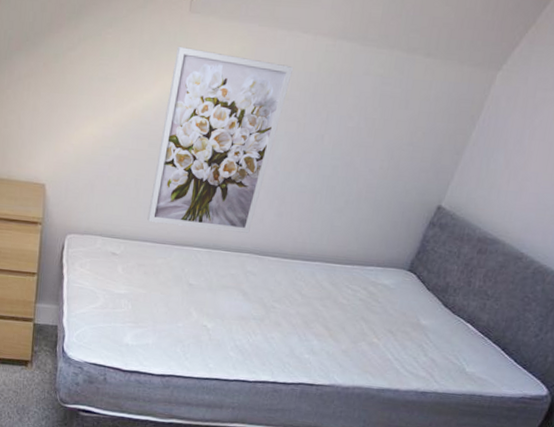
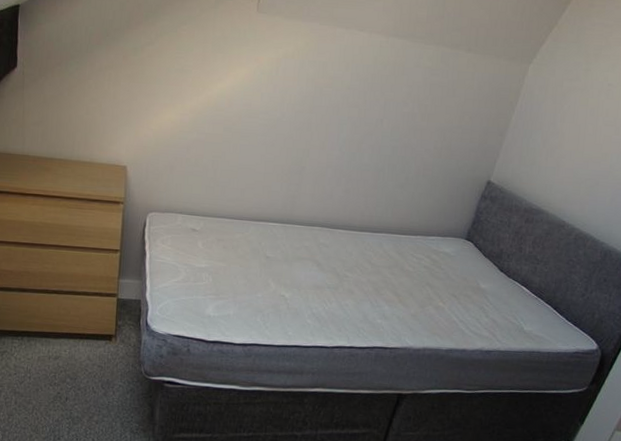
wall art: present [147,46,294,234] -> none [225,41,353,209]

